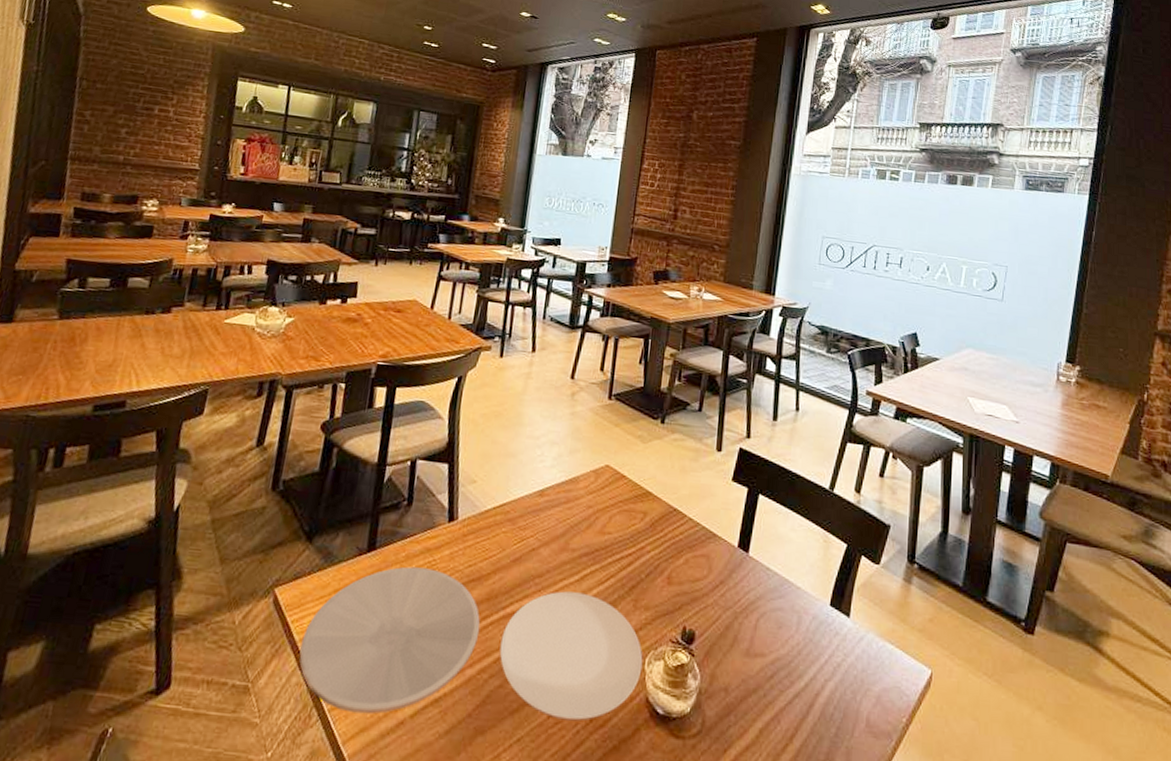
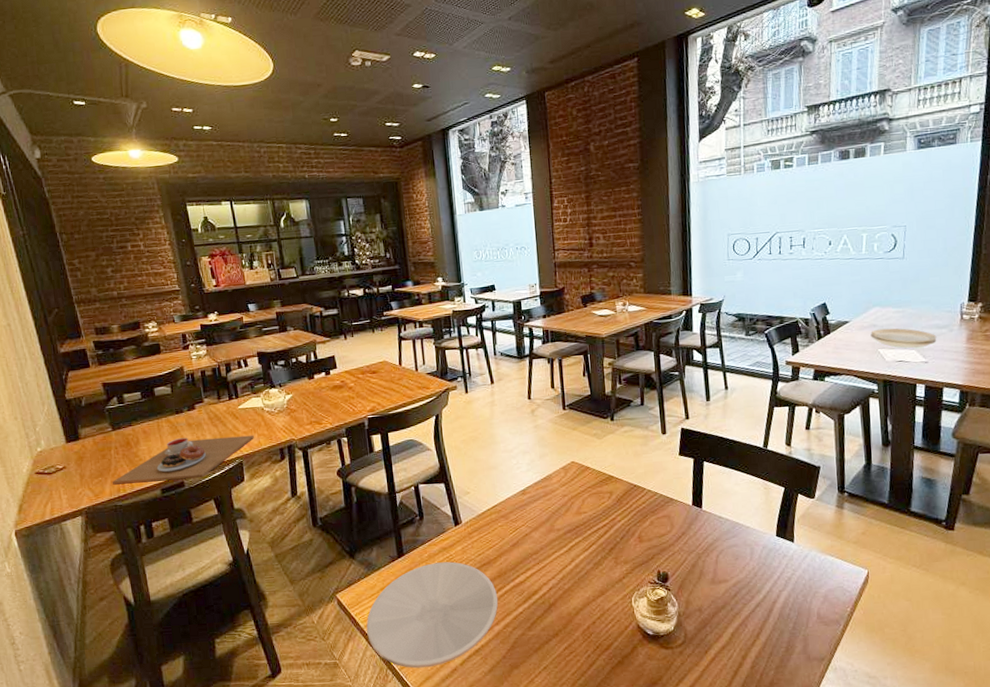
place setting: none [33,344,233,401] -> present [112,435,254,485]
plate: present [499,591,643,721] -> none [516,559,631,650]
plate: none [961,373,1031,405] -> present [870,328,937,349]

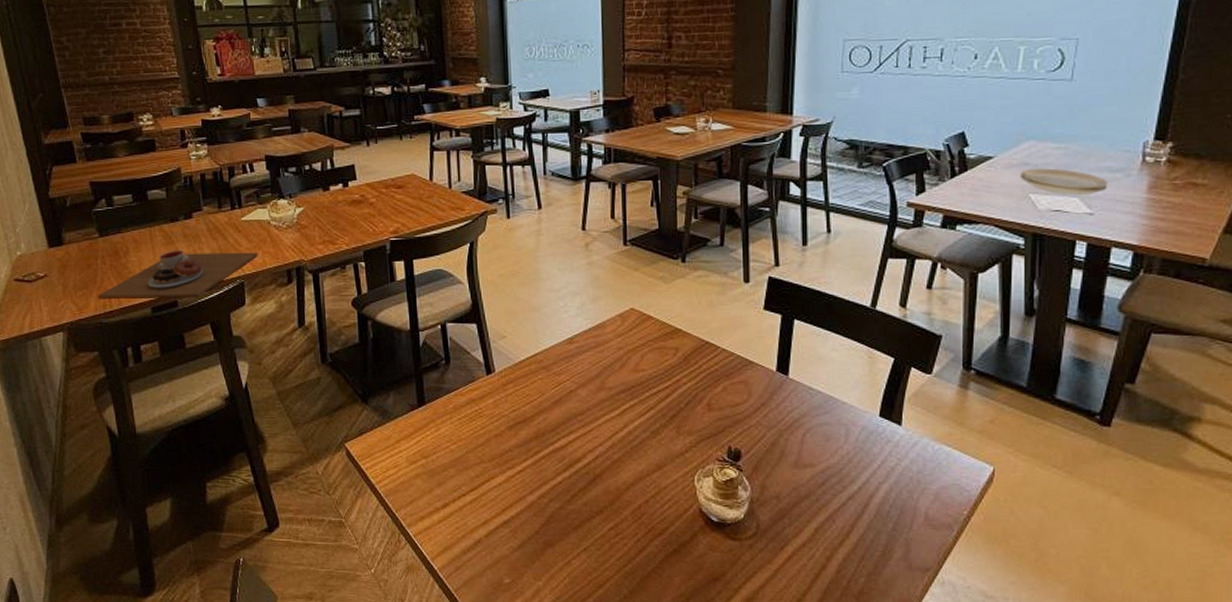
plate: present [366,561,498,669] -> none [378,416,534,537]

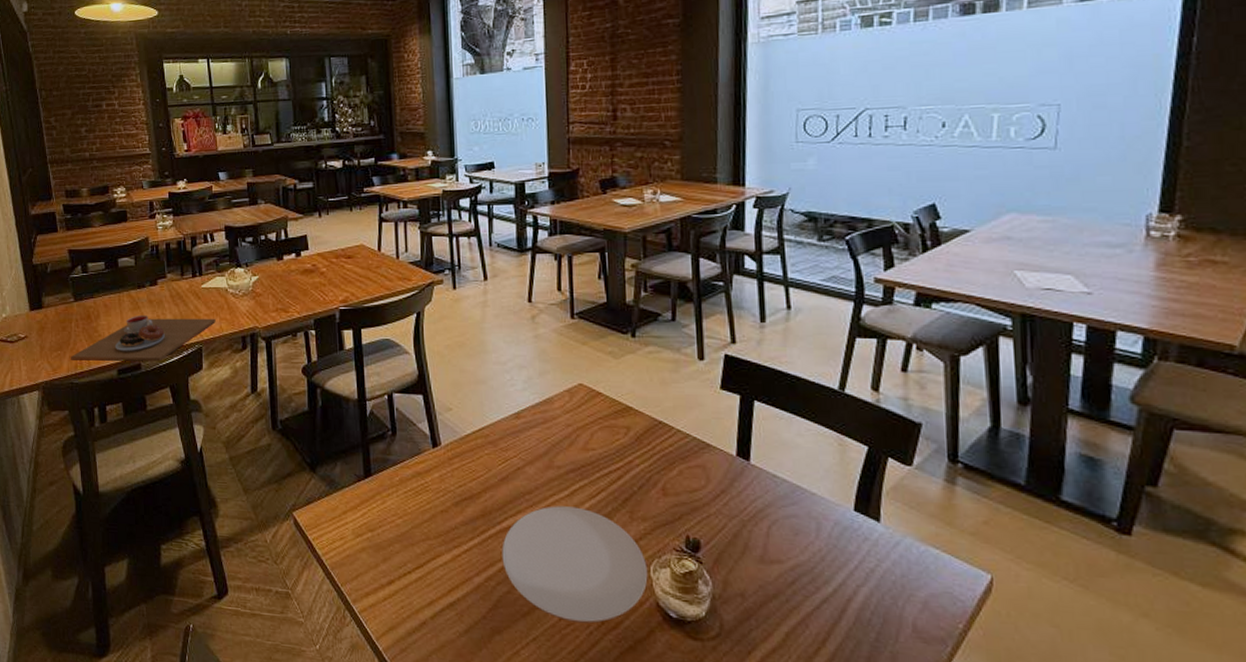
plate: none [554,425,692,532] -> present [502,506,648,624]
plate: present [1020,168,1108,196] -> none [1002,243,1107,273]

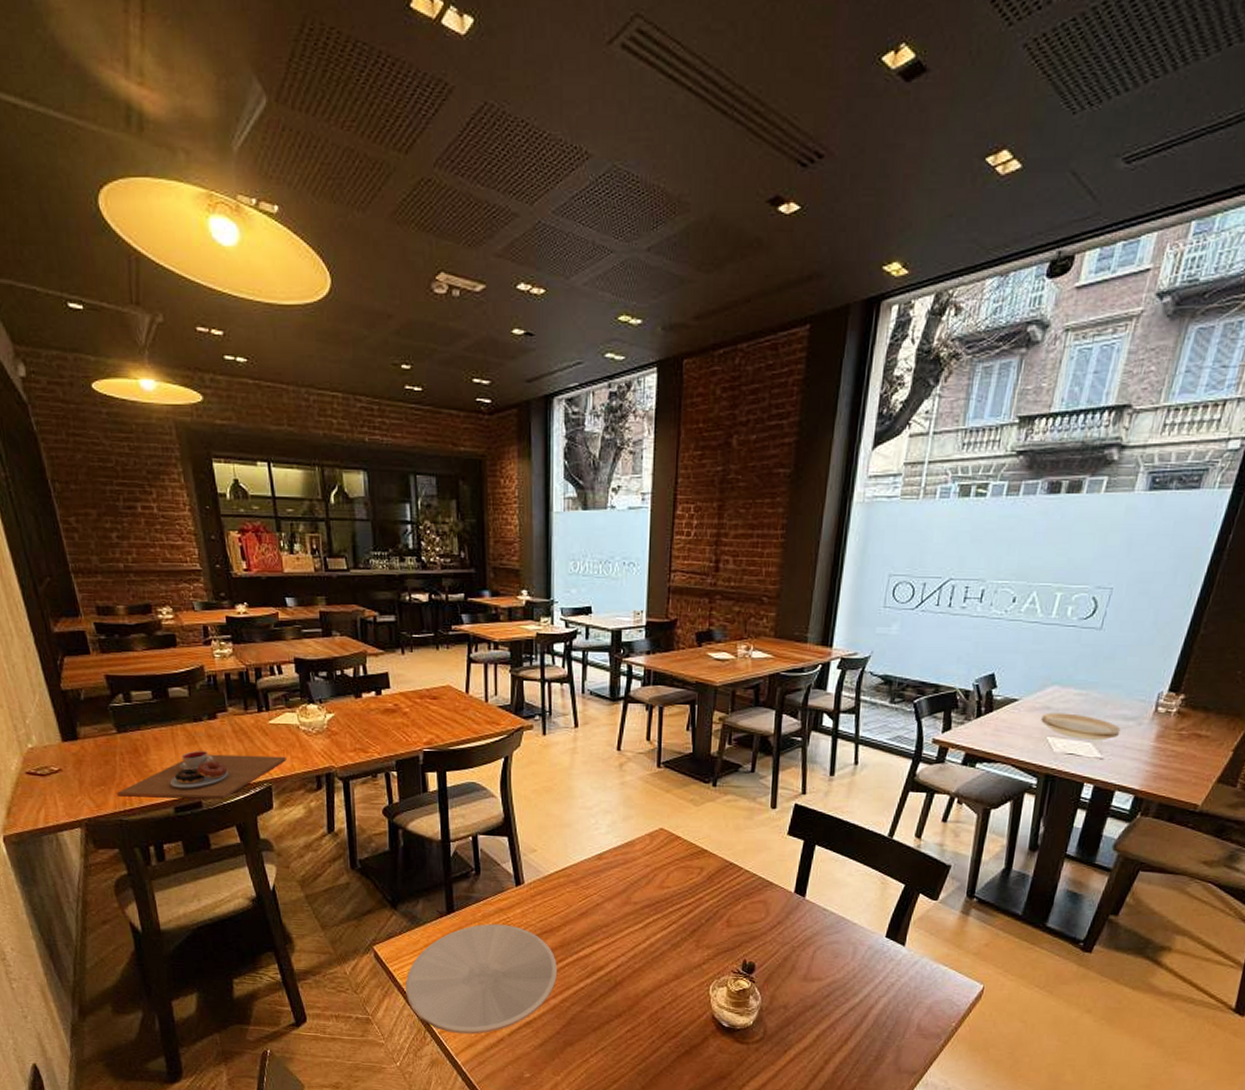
plate: none [324,489,480,616] -> present [405,924,558,1035]
plate: present [502,506,648,624] -> none [577,937,708,1034]
plate: none [1002,243,1107,273] -> present [1041,712,1121,741]

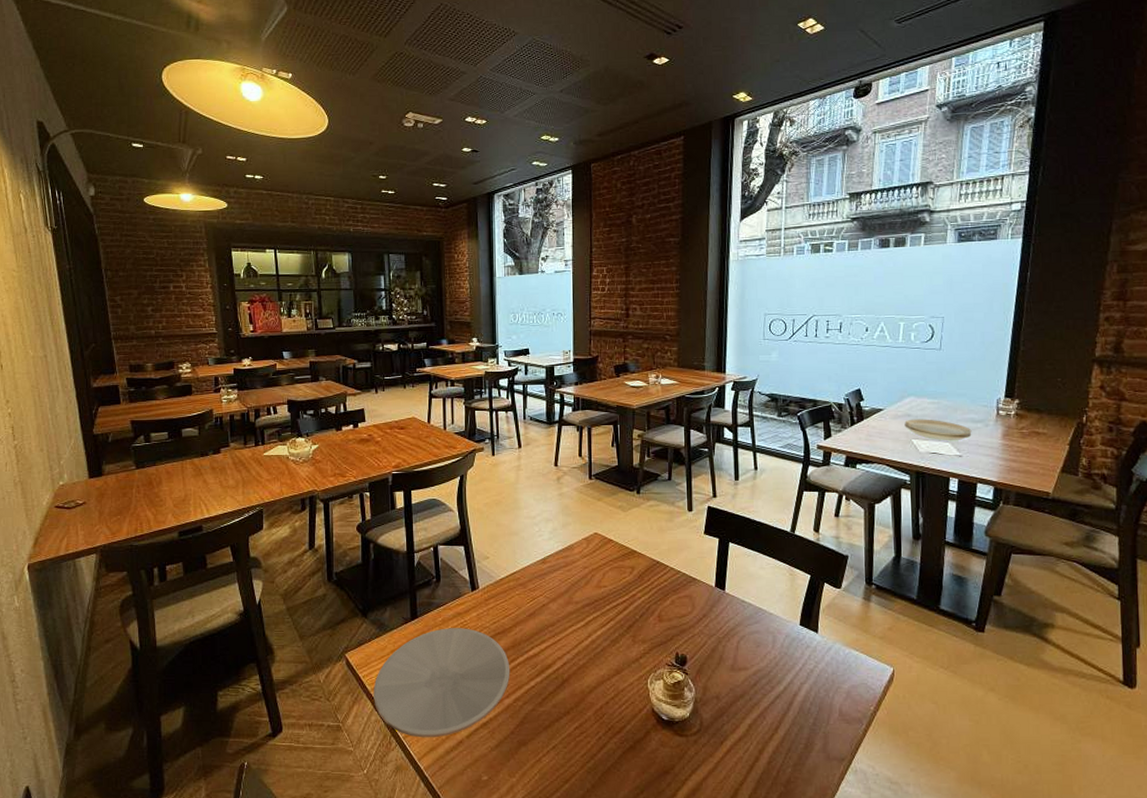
place setting: present [116,750,286,800] -> none [130,480,277,524]

